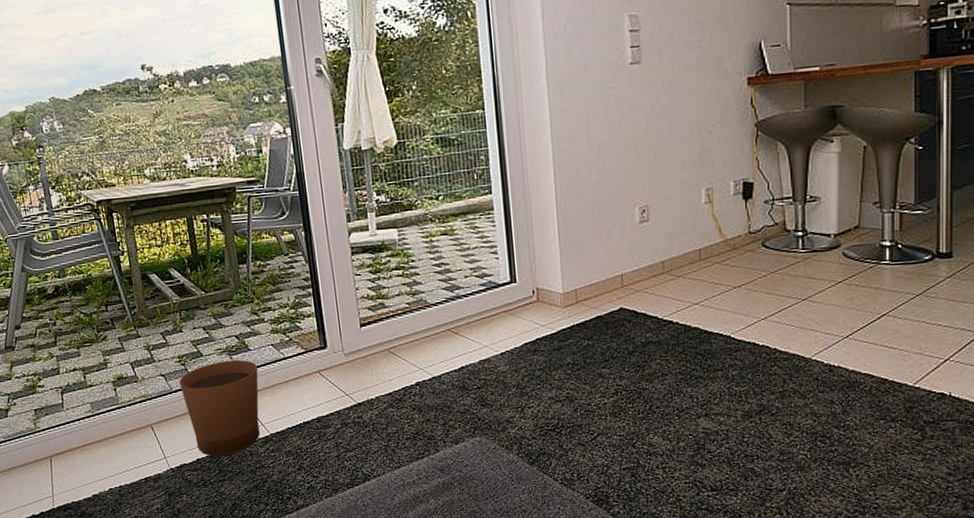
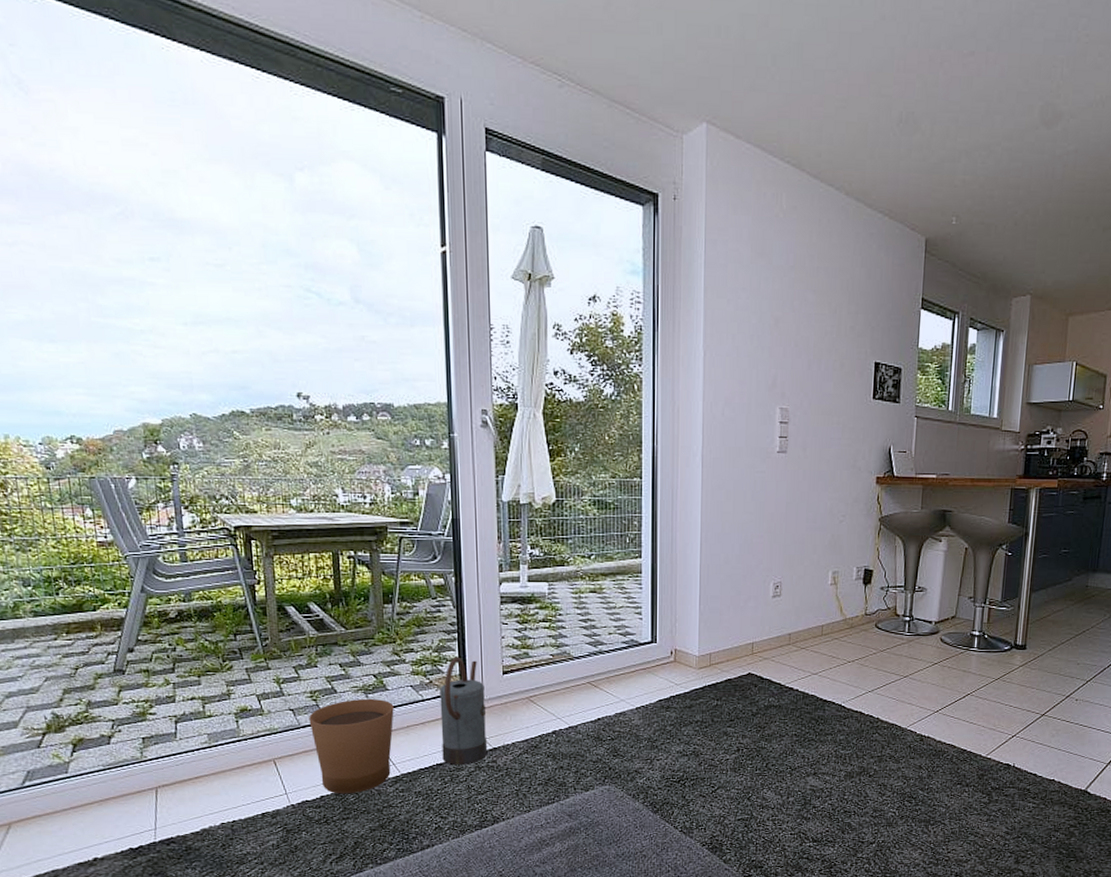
watering can: none [299,312,353,422] -> present [439,656,488,765]

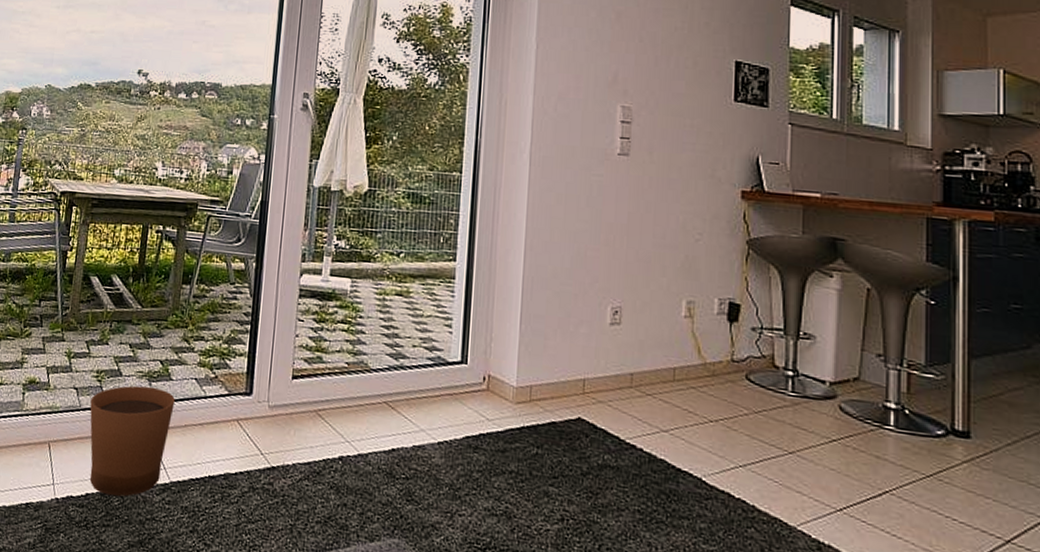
watering can: present [439,656,488,765] -> none [216,351,271,483]

